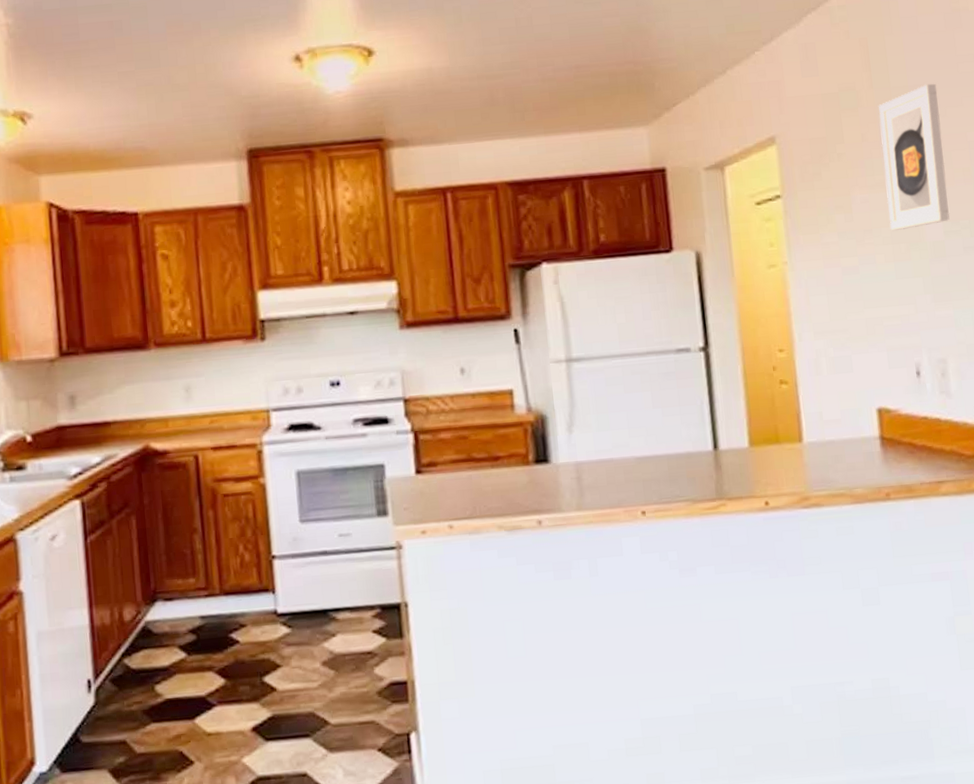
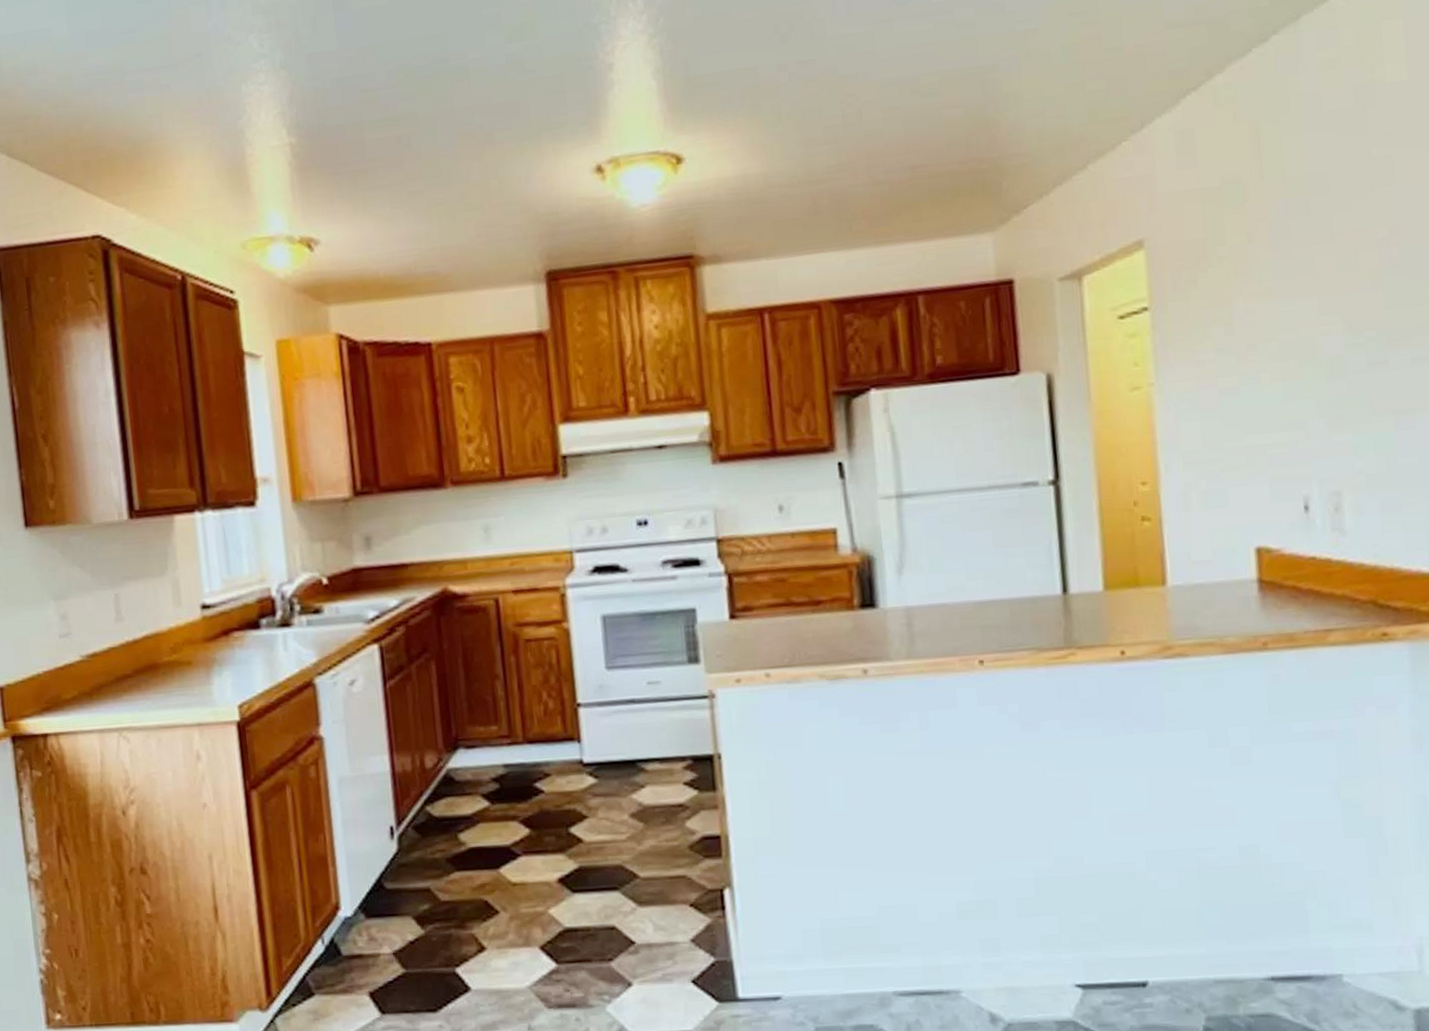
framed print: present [879,83,950,230] -> none [1270,171,1352,345]

